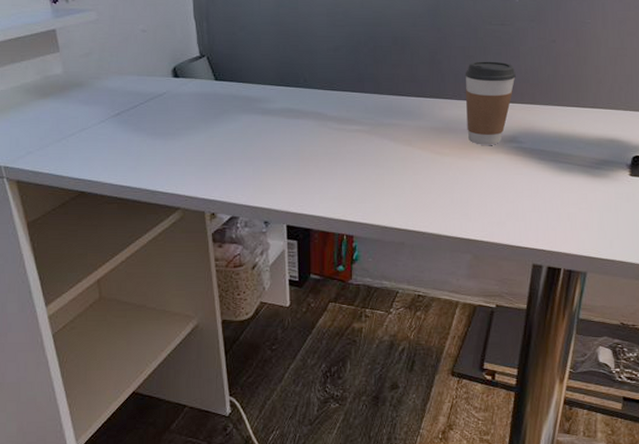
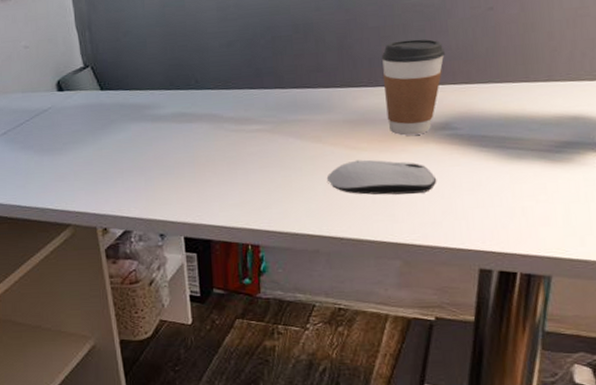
computer mouse: none [414,164,504,196] -> present [326,159,437,195]

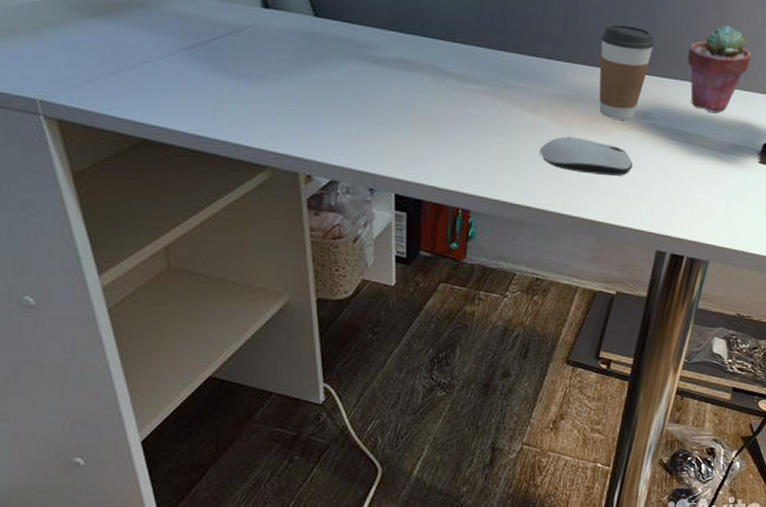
potted succulent: none [487,15,571,111] -> present [687,24,751,112]

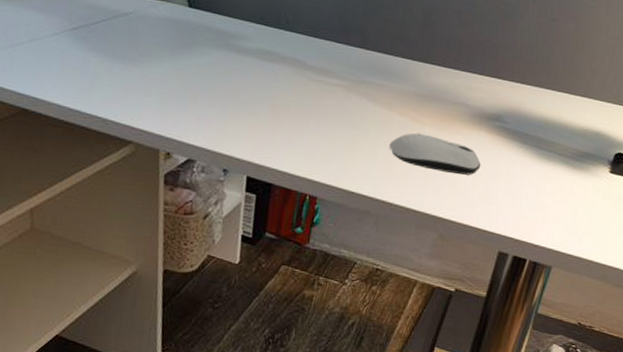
coffee cup: present [599,24,654,120] -> none [451,29,511,121]
potted succulent: present [687,24,751,112] -> none [542,35,607,120]

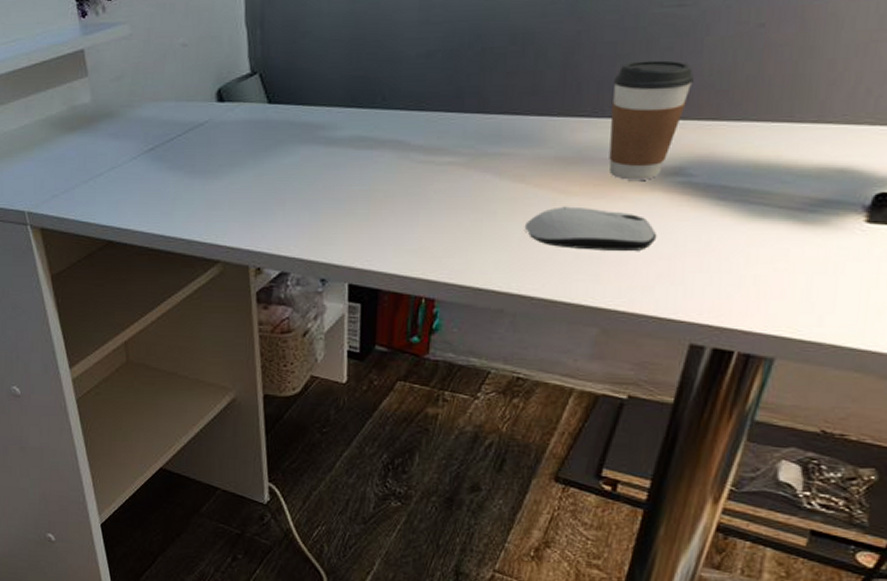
coffee cup: none [451,29,511,121] -> present [609,60,694,180]

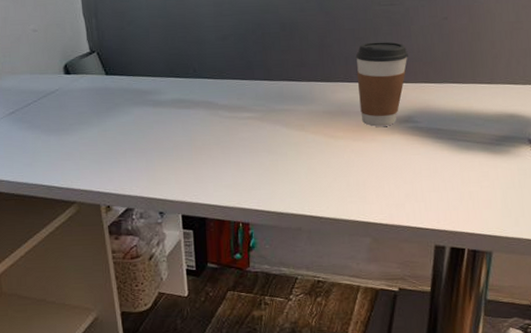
computer mouse: present [524,206,657,251] -> none [308,147,401,179]

